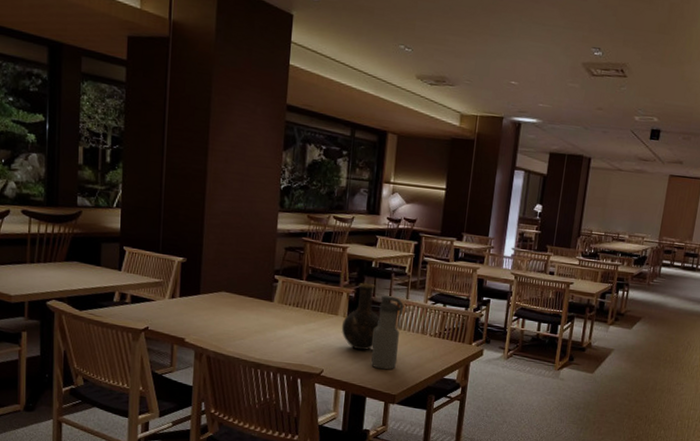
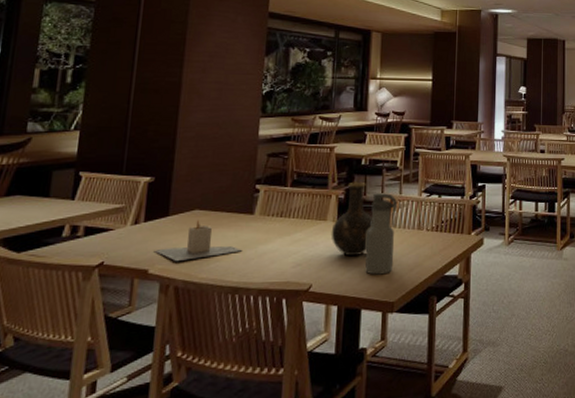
utensil holder: none [188,300,263,335] -> present [154,219,242,261]

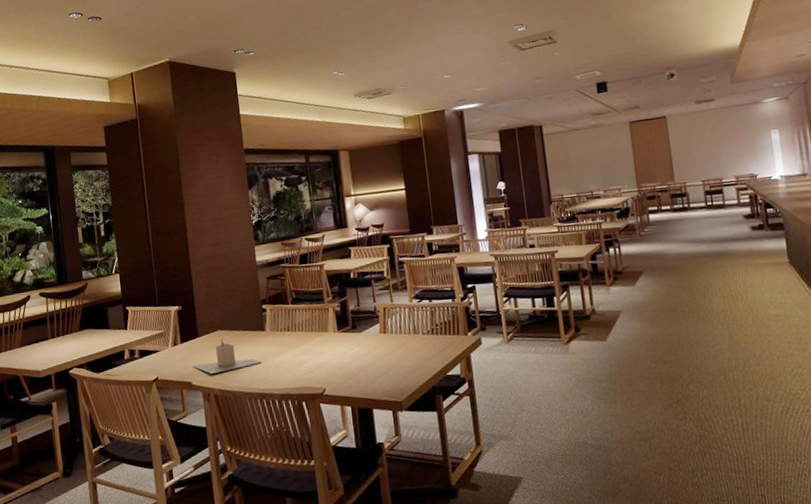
vase: present [331,181,374,257] -> none [333,294,371,363]
water bottle: present [365,193,397,275] -> none [365,302,397,378]

